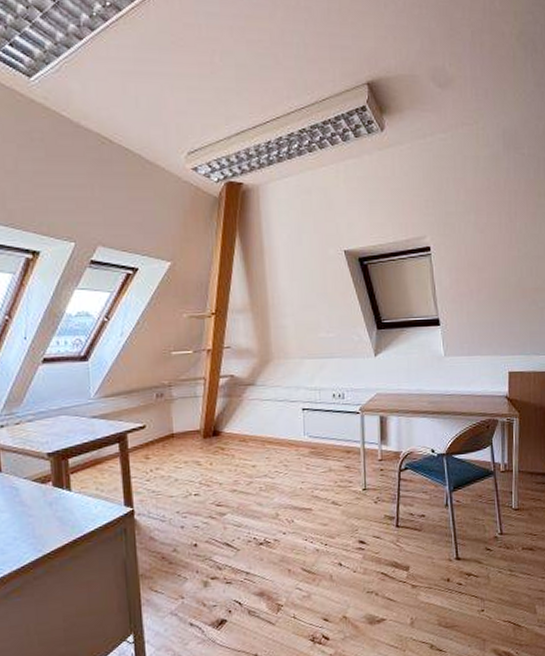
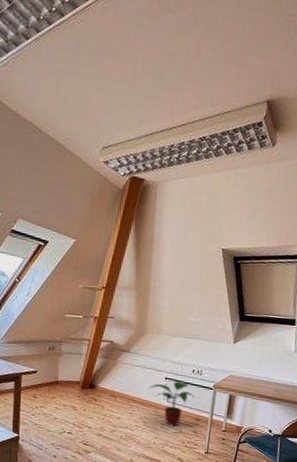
potted plant: none [284,410,340,465] -> present [149,381,195,426]

